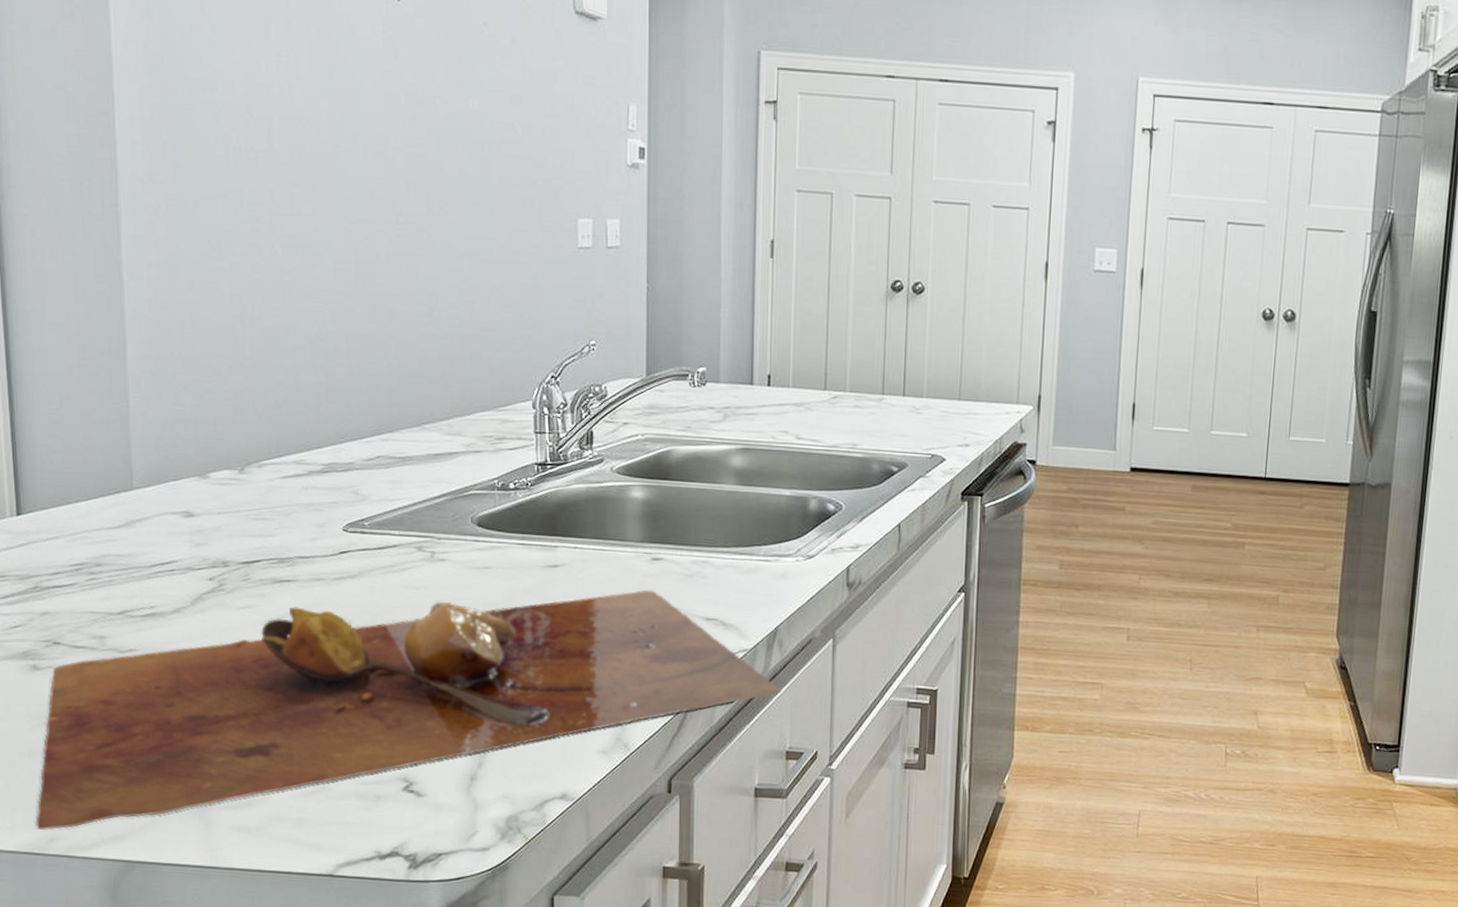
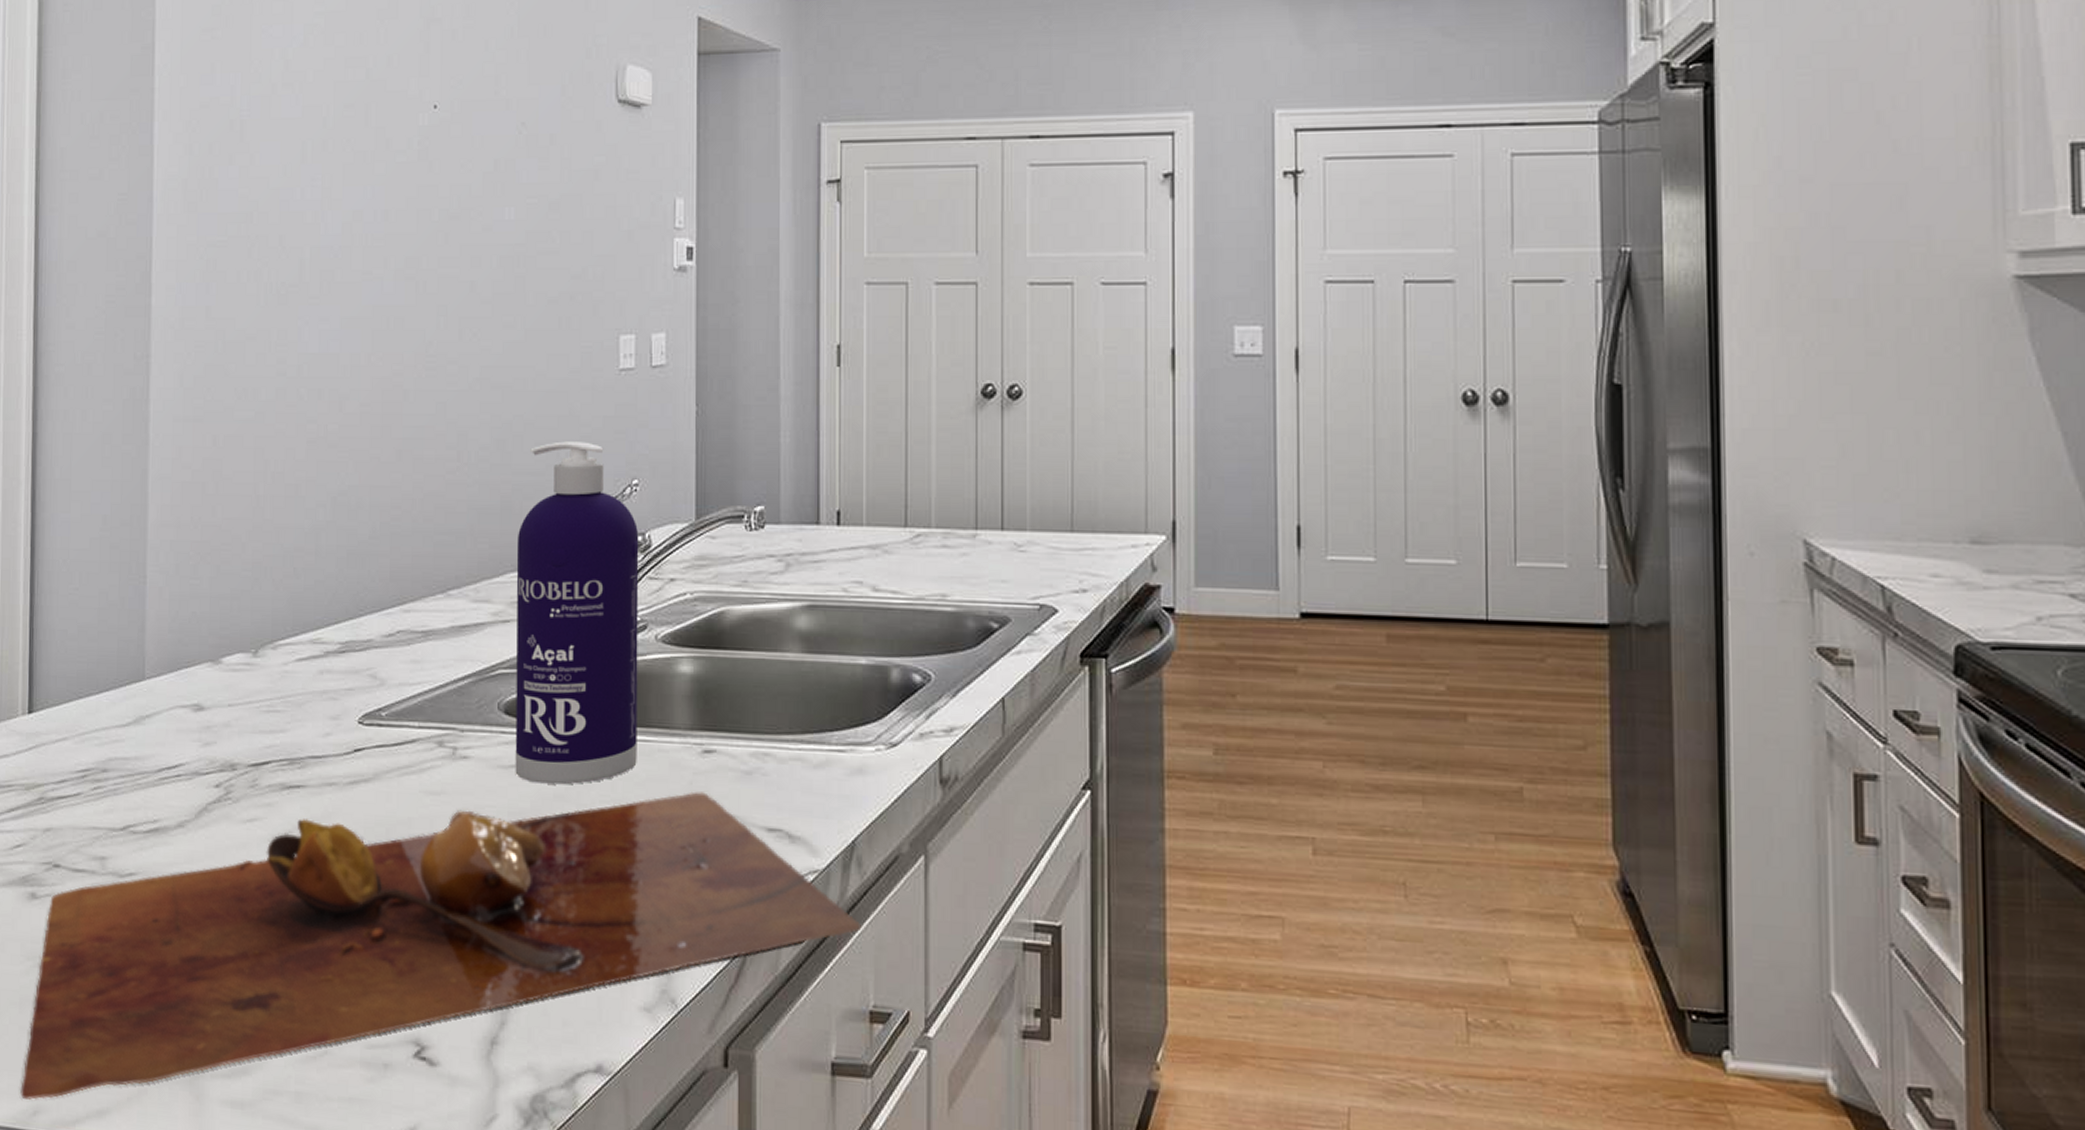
spray bottle: none [486,305,596,583] -> present [515,441,639,785]

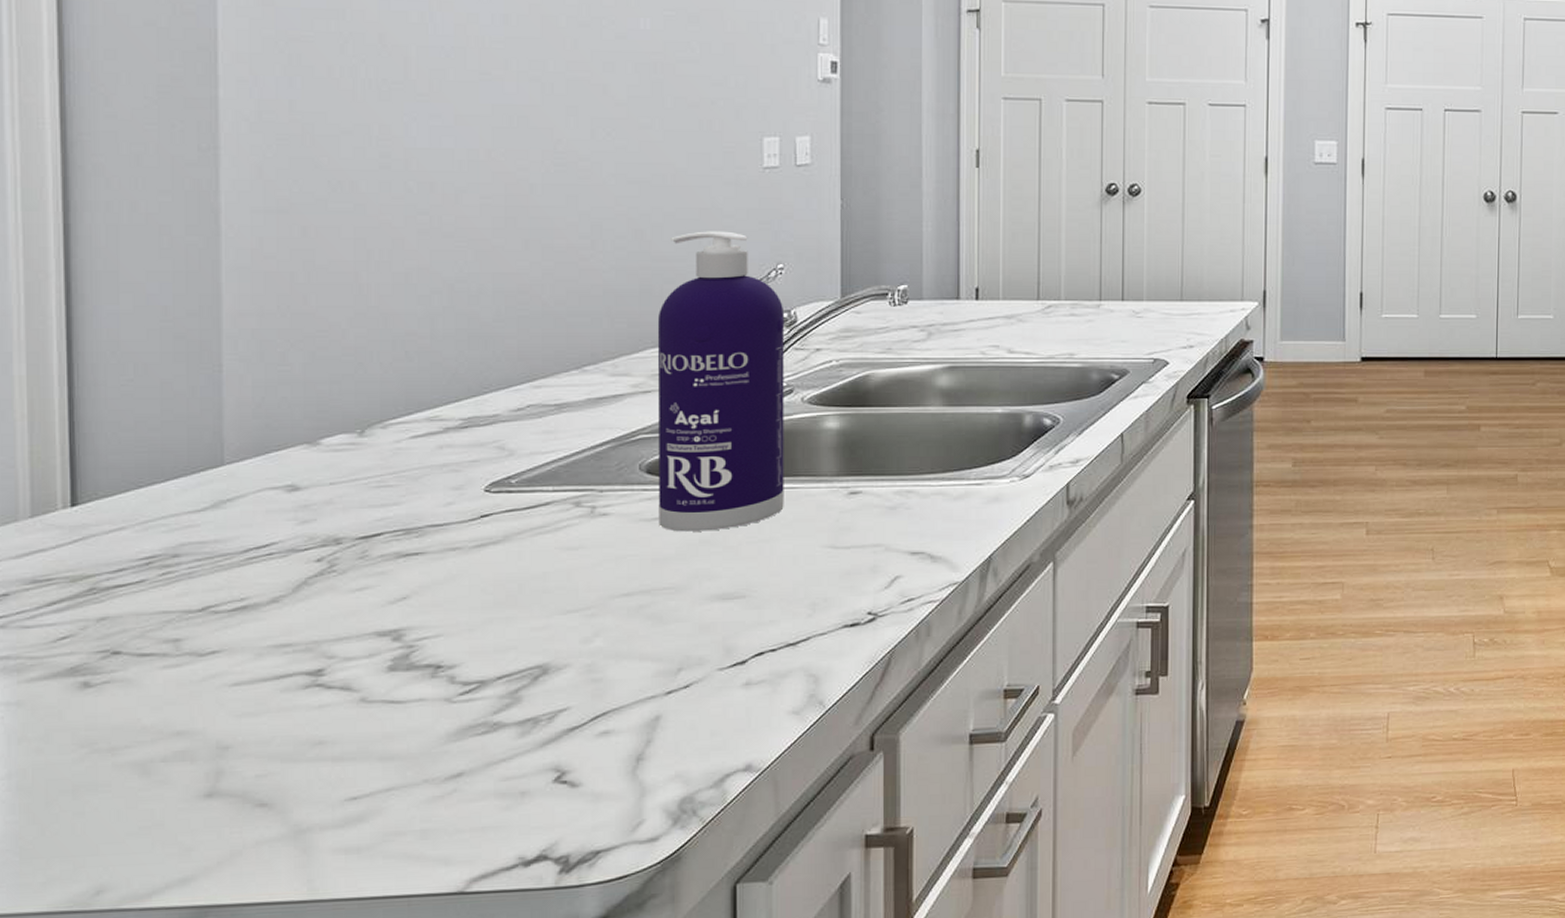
cutting board: present [20,791,862,1100] -> none [78,527,997,881]

